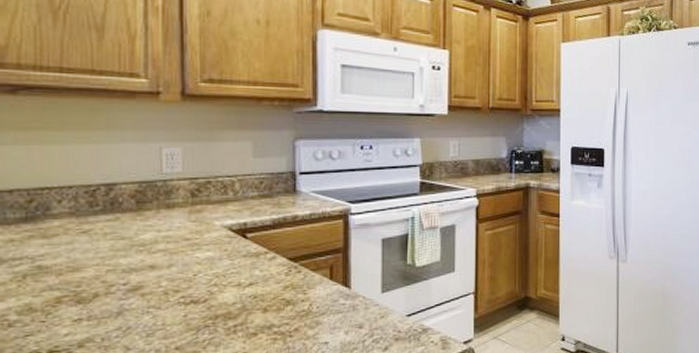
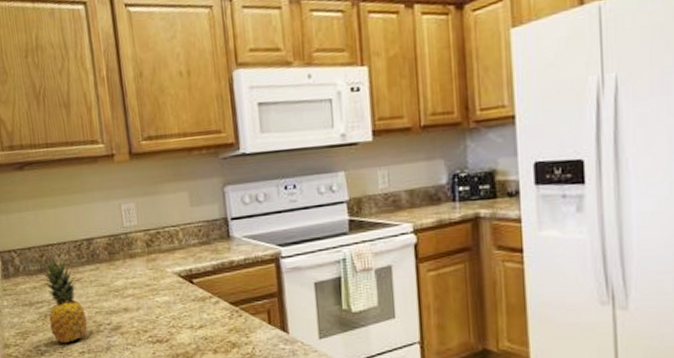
fruit: none [27,205,92,311] -> present [41,258,88,344]

